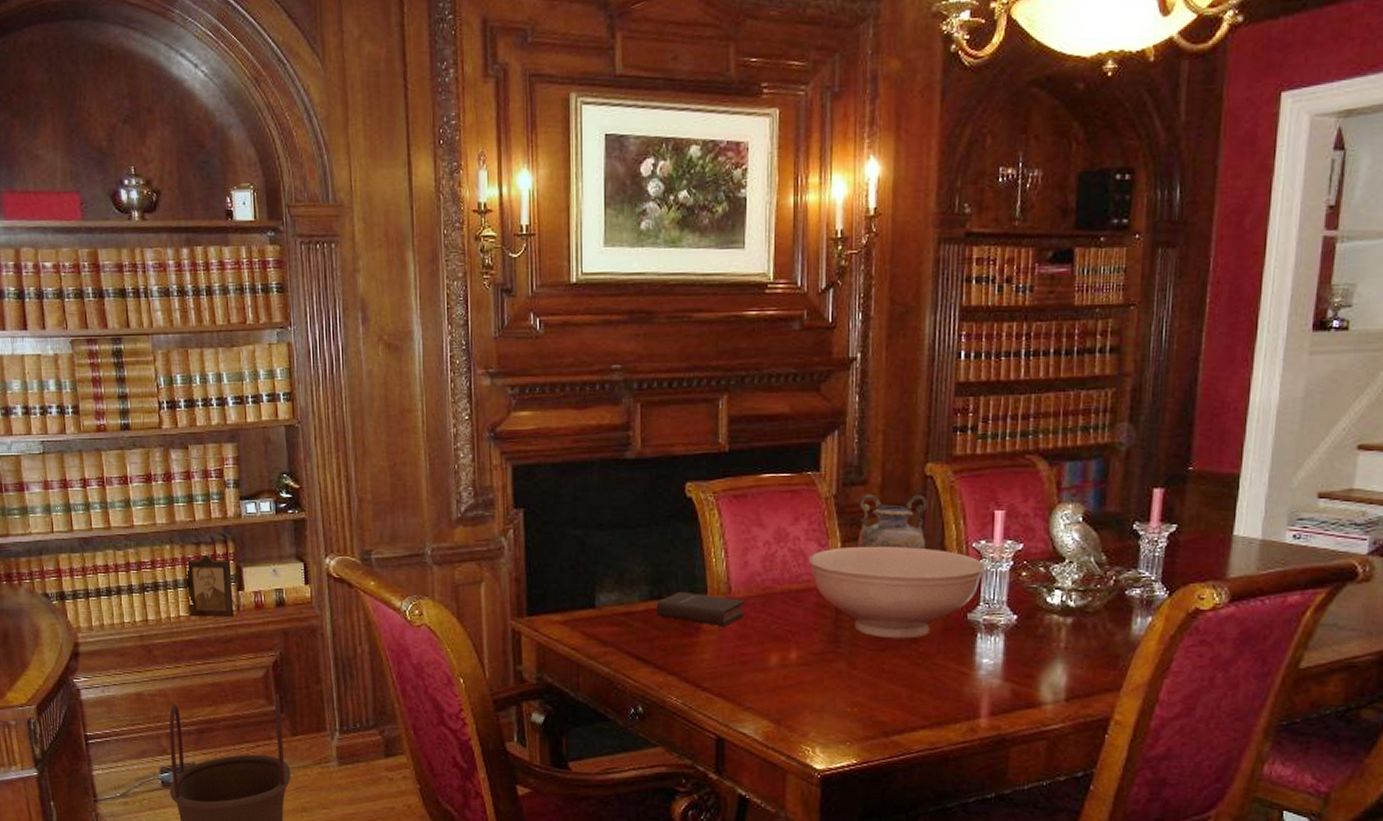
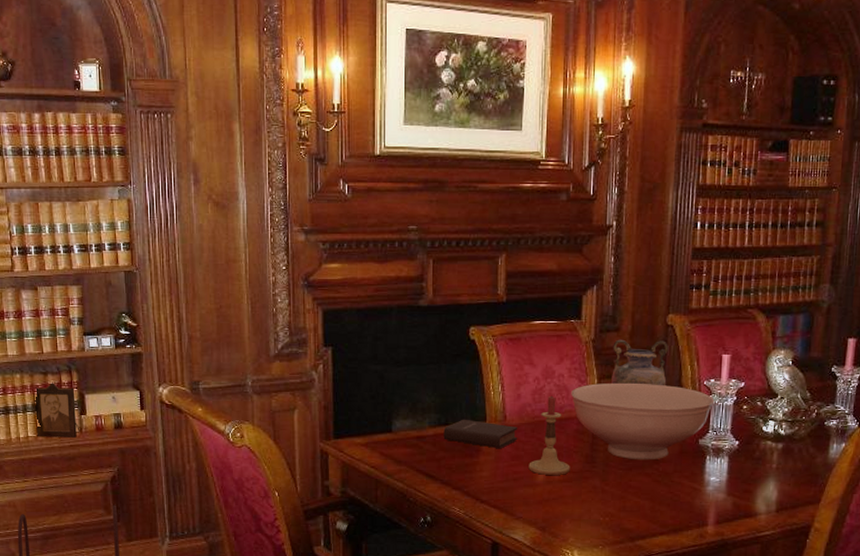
candlestick: none [759,562,810,659] -> present [528,395,570,476]

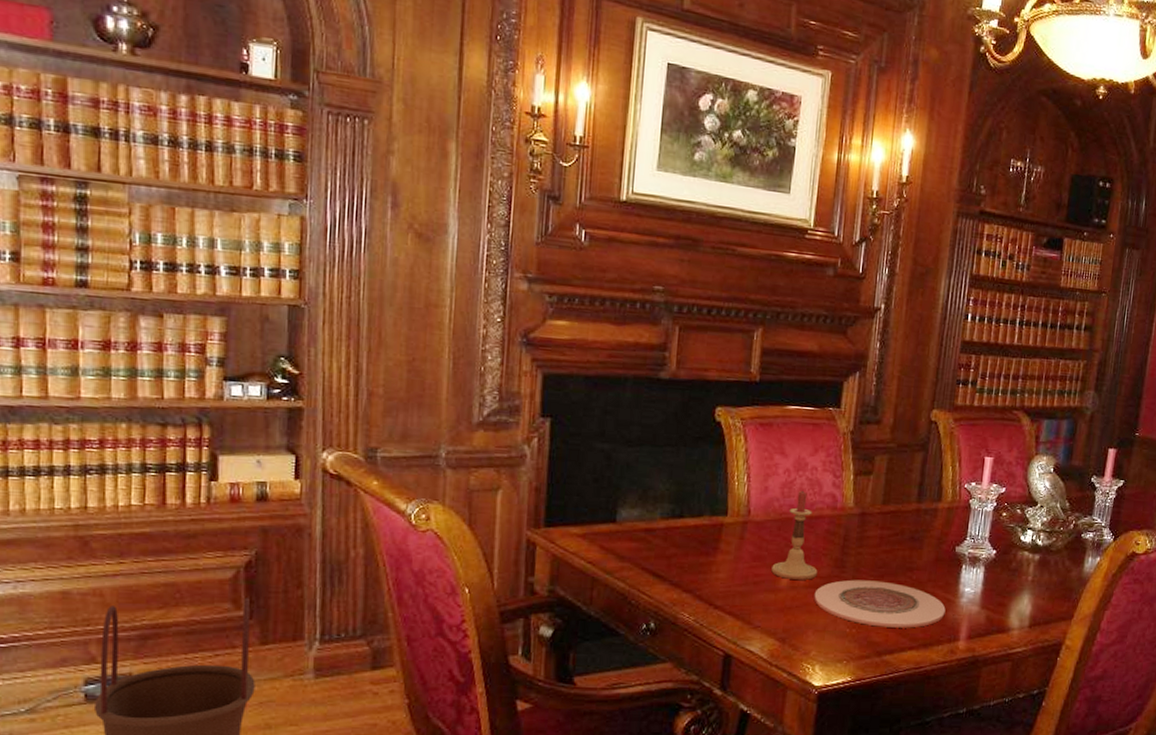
photo frame: present [33,383,80,439] -> none [143,437,207,511]
book: present [443,419,518,449] -> none [676,511,763,548]
plate: none [568,473,693,515] -> present [814,579,946,628]
decorative bowl: present [571,382,714,460] -> none [824,479,974,568]
decorative vase: present [611,339,669,386] -> none [868,432,931,487]

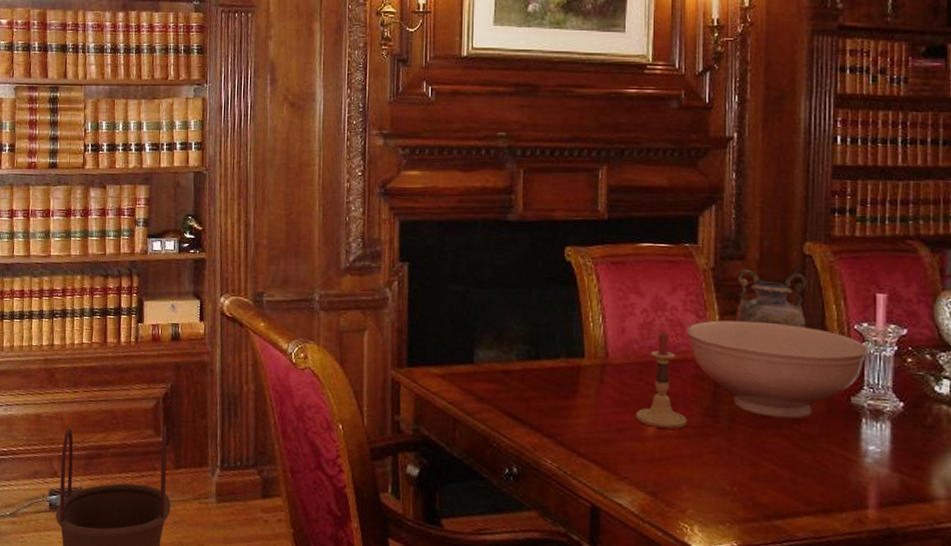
plate: present [814,579,946,628] -> none [686,430,846,490]
decorative bowl: none [824,479,974,568] -> present [687,320,868,419]
decorative vase: none [868,432,931,487] -> present [737,269,808,329]

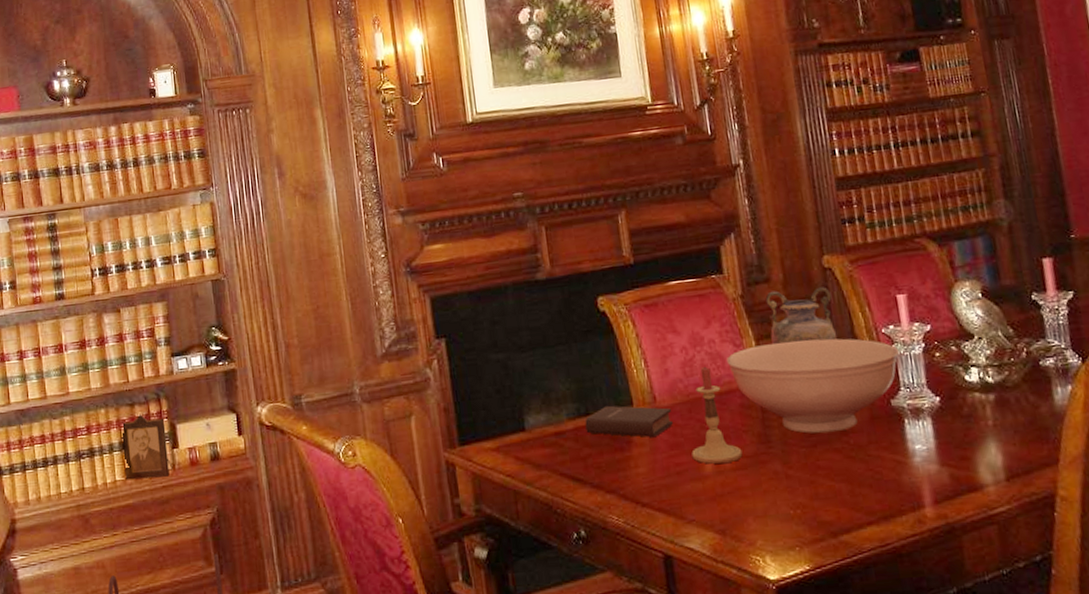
photo frame: none [91,286,136,349] -> present [120,414,173,481]
book: none [533,353,623,392] -> present [584,405,673,438]

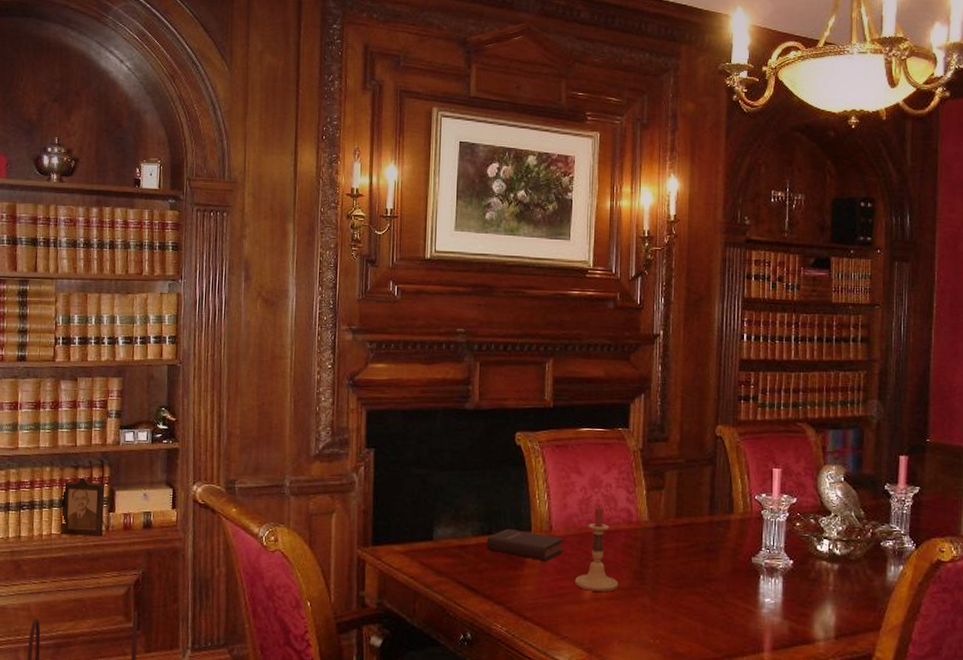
decorative bowl: present [727,338,899,434] -> none [619,494,766,579]
decorative vase: present [765,287,838,344] -> none [660,449,719,500]

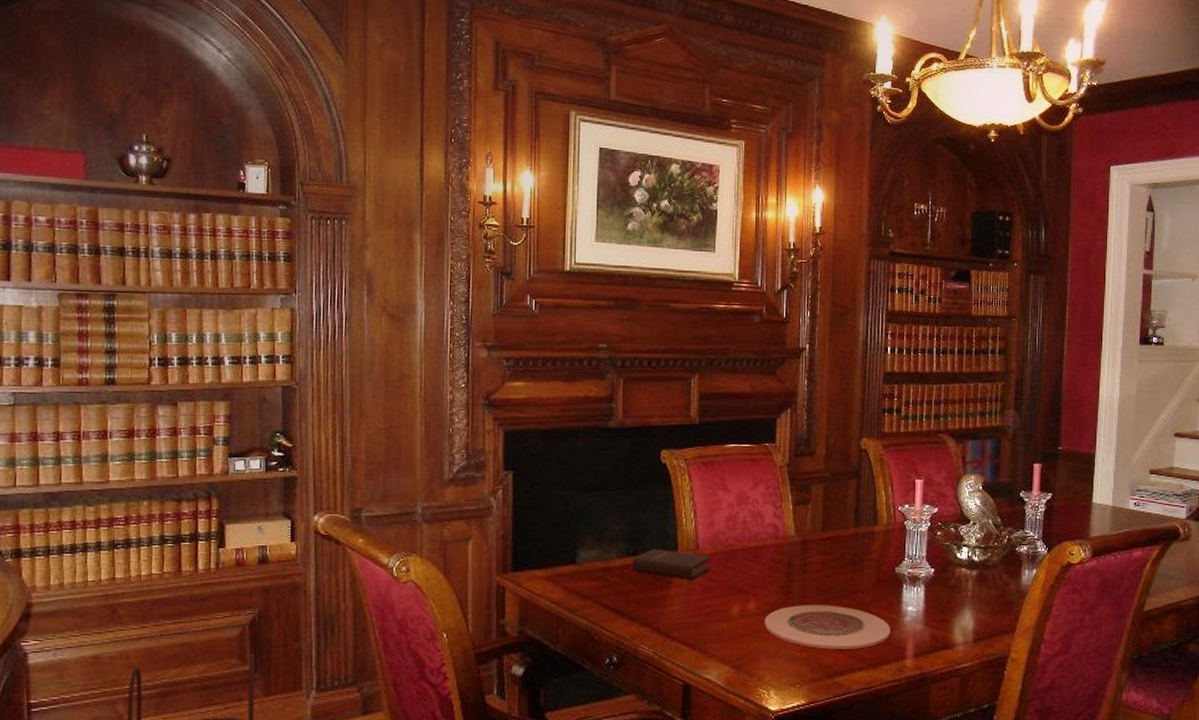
photo frame: present [60,477,107,538] -> none [161,511,216,576]
candlestick: present [575,506,619,593] -> none [722,522,766,609]
plate: none [617,591,747,639] -> present [764,605,891,650]

